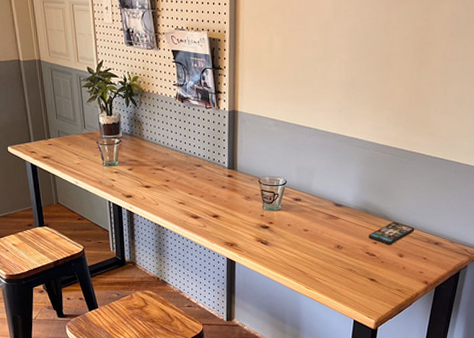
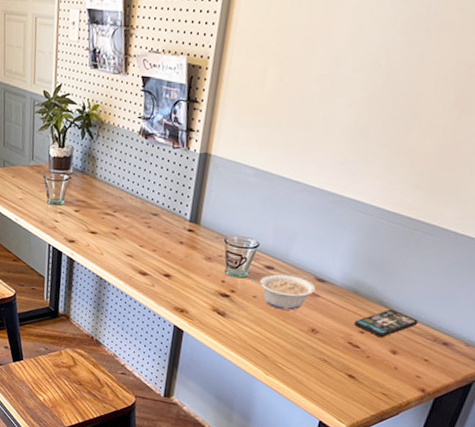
legume: none [284,204,336,233] -> present [251,274,316,310]

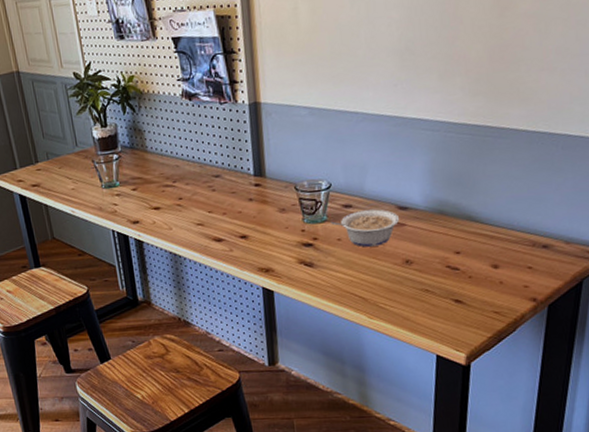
smartphone: present [354,309,419,338] -> none [448,222,513,255]

